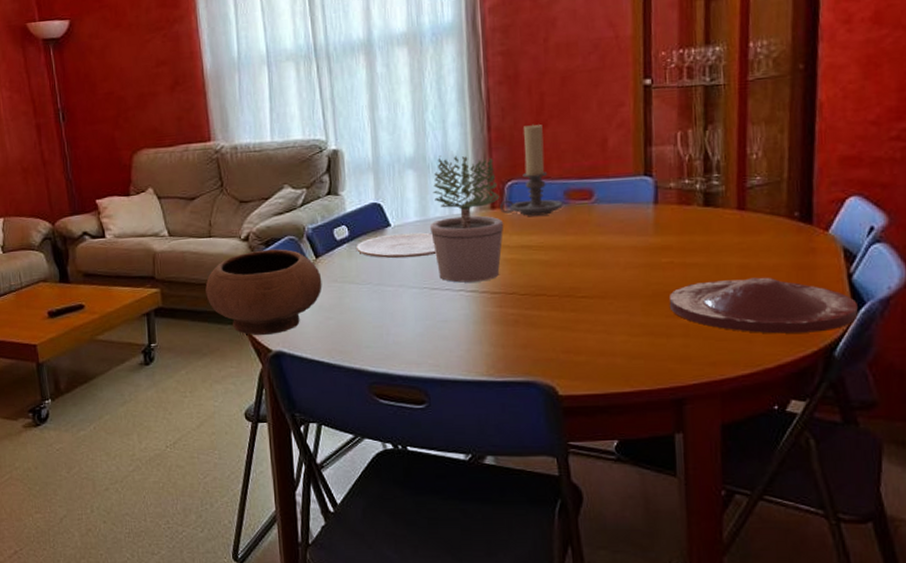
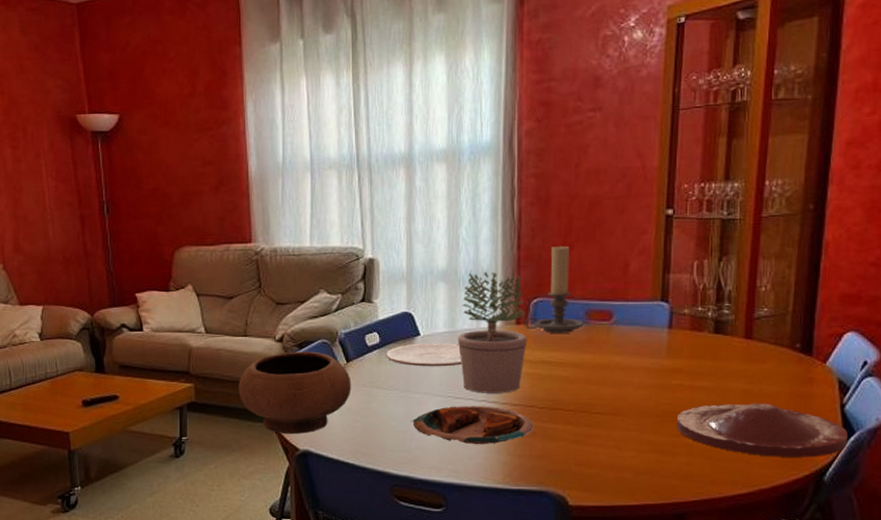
plate: none [386,295,517,337] -> present [411,406,534,445]

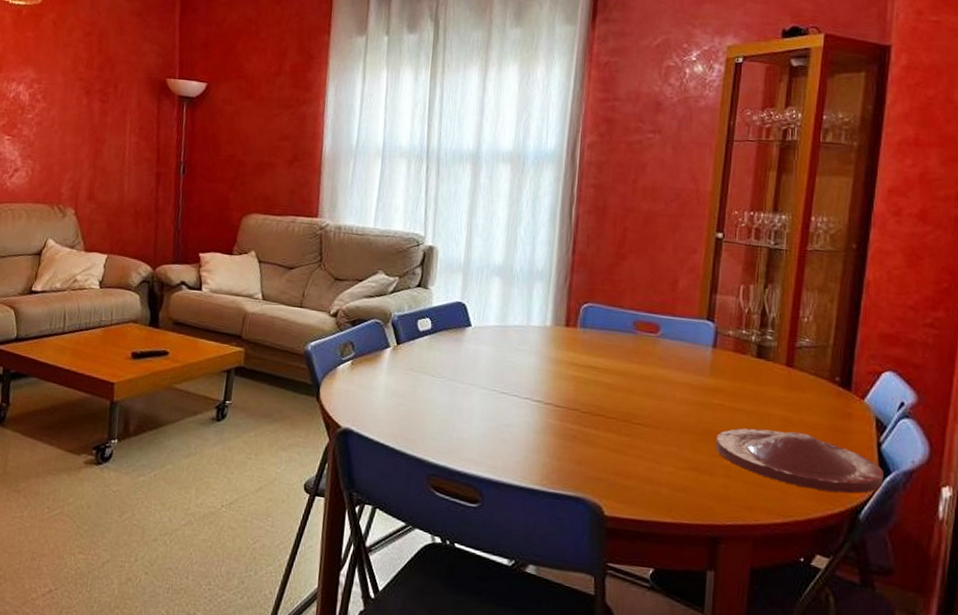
bowl: present [238,351,351,435] -> none [287,327,400,412]
plate: present [385,343,462,367] -> none [435,334,510,361]
plate: present [411,406,534,445] -> none [454,400,576,444]
potted plant: present [457,270,528,393] -> none [507,269,576,394]
candle holder: present [525,245,584,333] -> none [574,255,631,341]

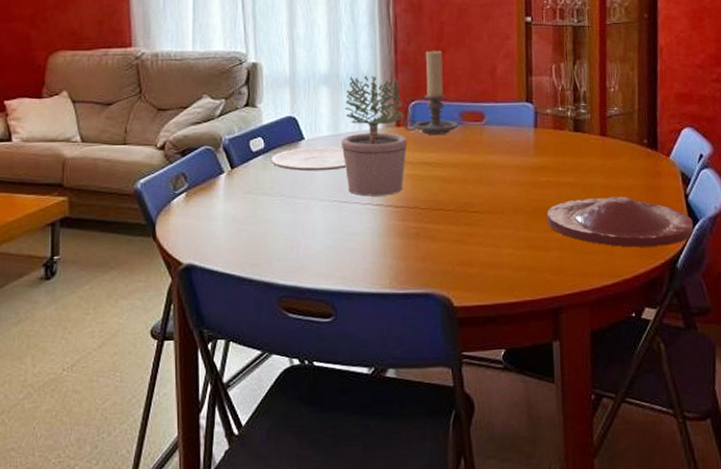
plate: none [435,334,510,361] -> present [270,146,346,172]
potted plant: none [507,269,576,394] -> present [340,74,408,196]
candle holder: none [574,255,631,341] -> present [404,50,459,135]

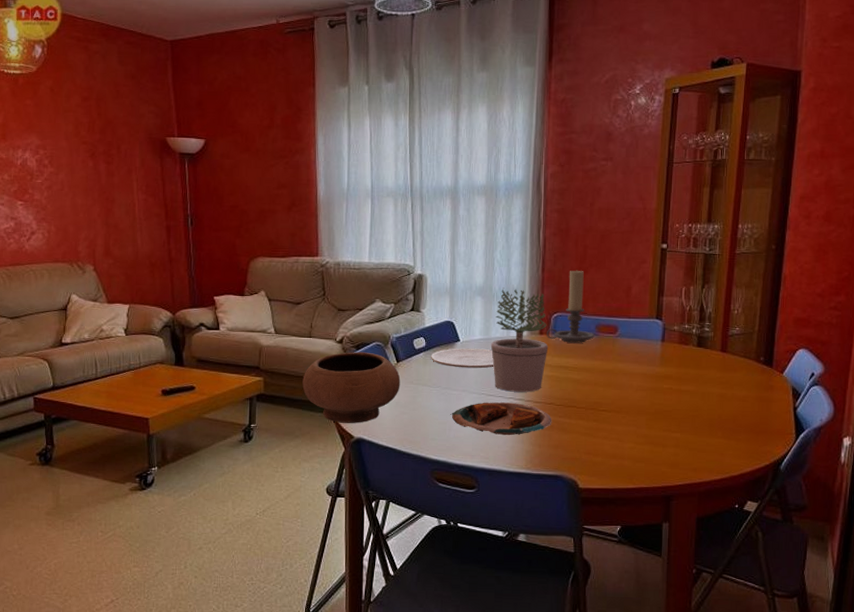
bowl: none [117,158,237,248] -> present [302,352,401,424]
plate: none [297,209,418,250] -> present [450,402,552,436]
plate: present [547,196,694,248] -> none [666,405,799,450]

